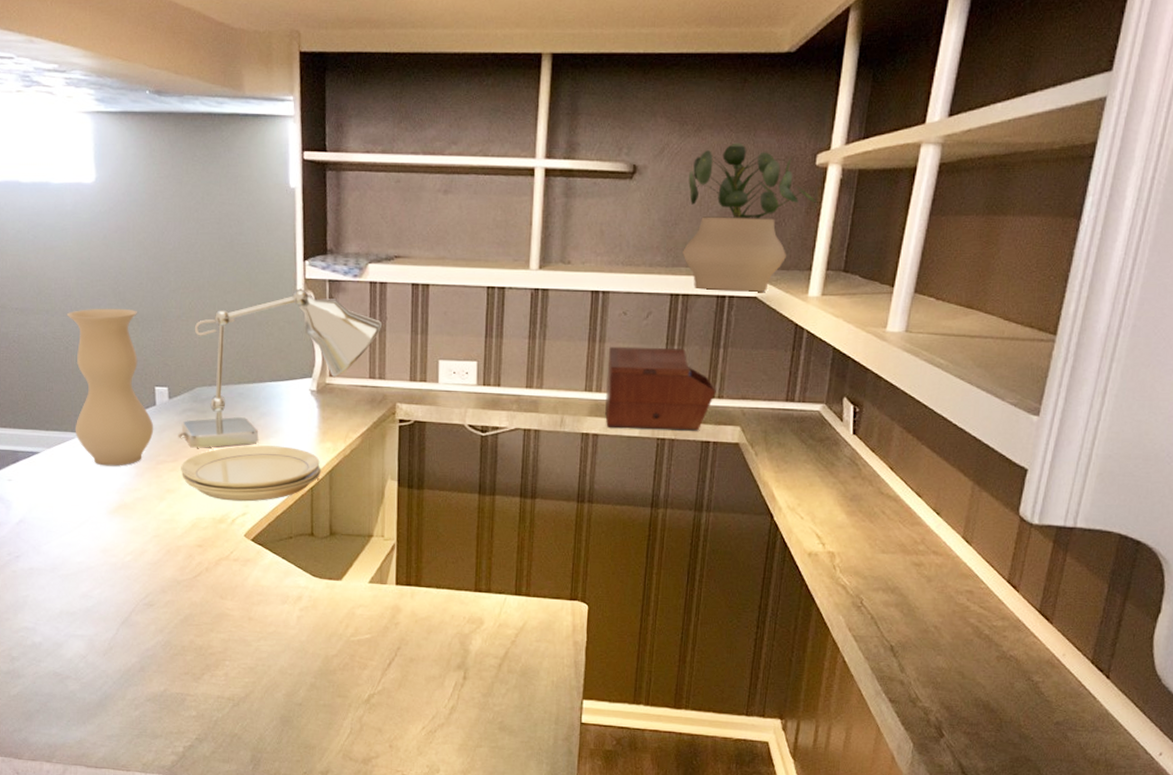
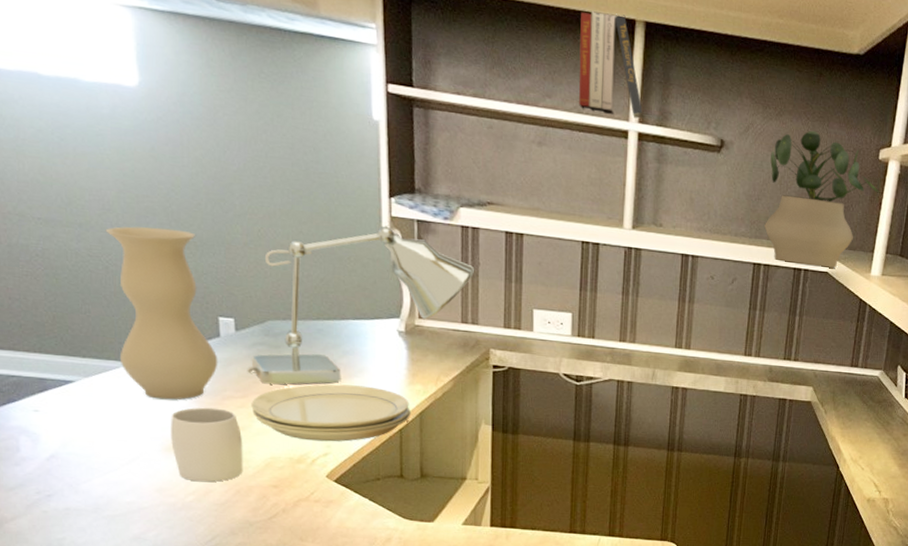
mug: none [114,472,173,543] -> present [171,407,243,483]
books: none [484,50,550,154] -> present [578,11,644,119]
sewing box: present [605,346,716,431] -> none [694,307,792,389]

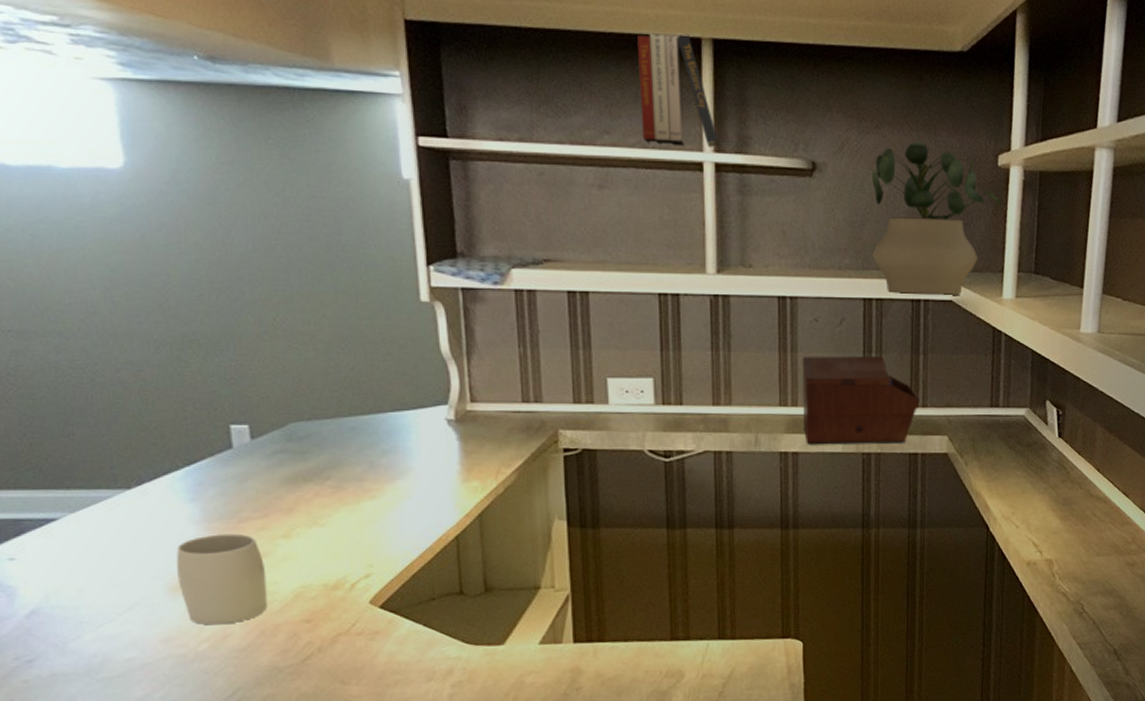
vase: present [105,226,218,400] -> none [90,327,232,530]
desk lamp: present [247,226,475,385] -> none [267,298,535,499]
plate: present [251,384,410,442] -> none [274,489,468,561]
sewing box: none [694,307,792,389] -> present [802,355,920,444]

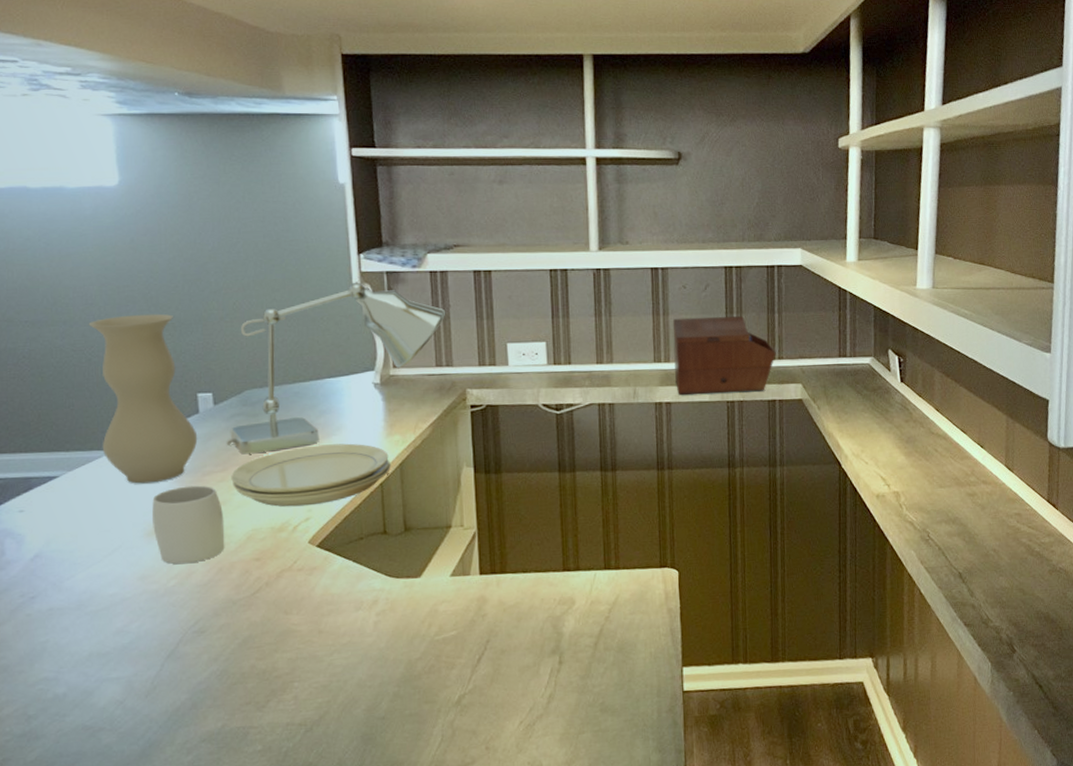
vase: none [90,327,232,530] -> present [88,313,198,484]
desk lamp: none [267,298,535,499] -> present [226,282,446,454]
plate: none [274,489,468,561] -> present [231,443,391,507]
books: present [637,33,719,148] -> none [530,51,599,145]
potted plant: present [872,141,1004,295] -> none [729,130,845,262]

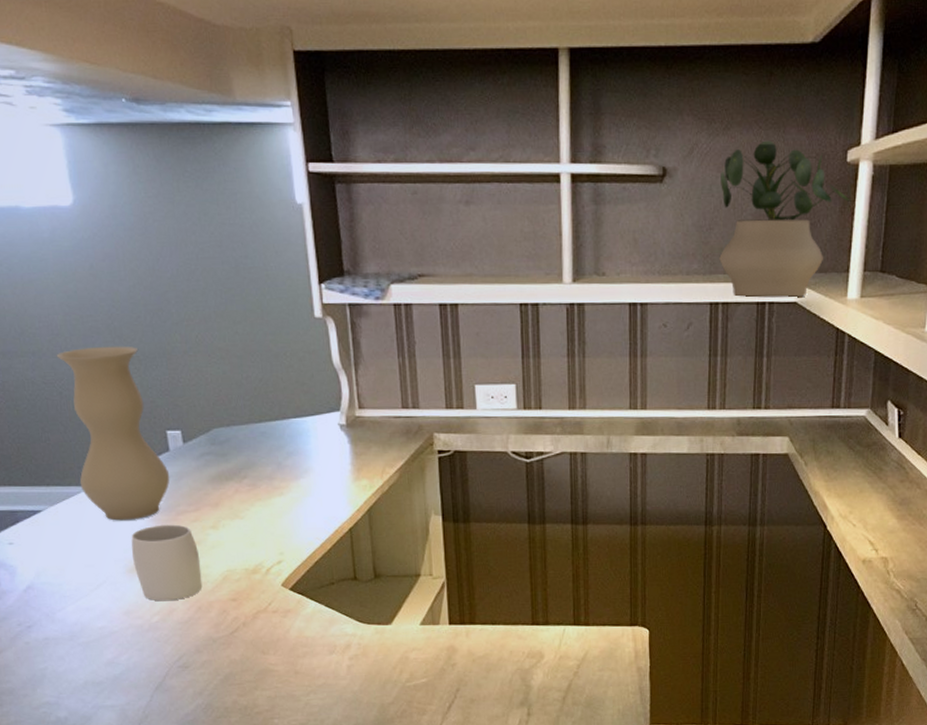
desk lamp: present [226,282,446,454] -> none [197,314,412,495]
plate: present [231,443,391,507] -> none [204,486,359,549]
sewing box: present [673,316,776,395] -> none [651,359,762,445]
potted plant: none [729,130,845,262] -> present [719,140,852,298]

